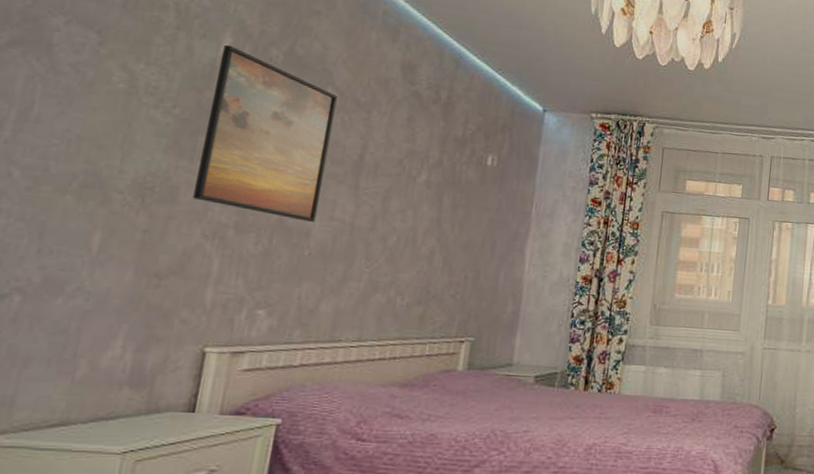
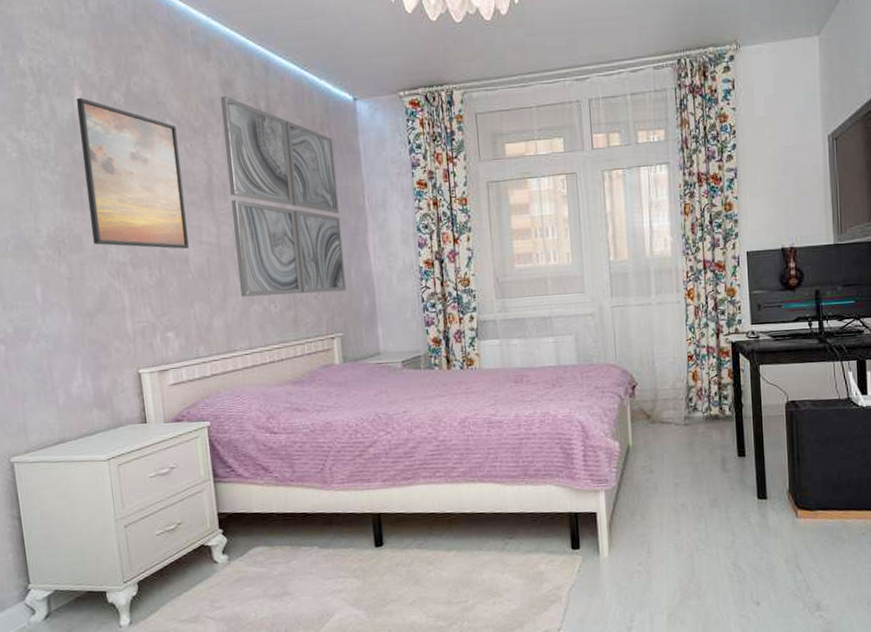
wall art: none [363,78,512,294] -> present [220,96,347,297]

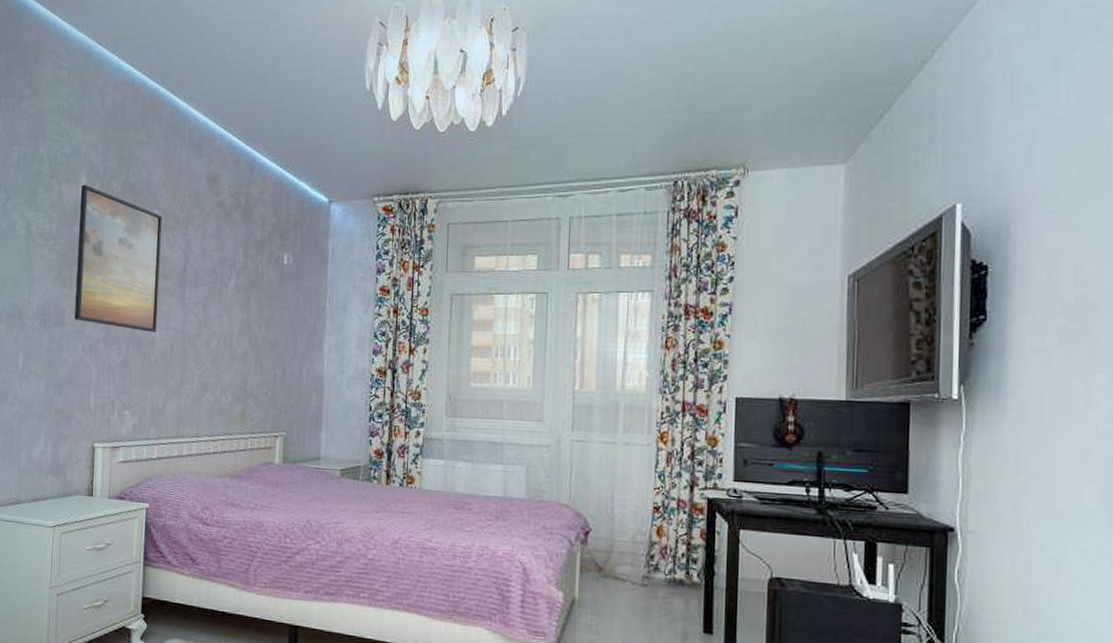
wall art: present [220,96,347,297] -> none [195,191,304,390]

